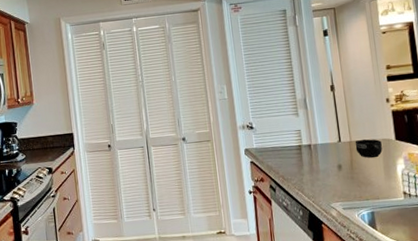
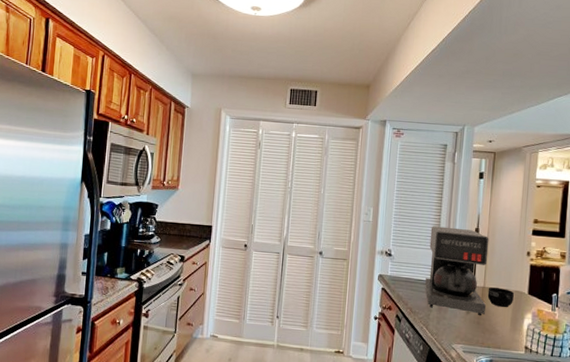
coffee maker: none [286,88,357,171] -> present [425,226,489,316]

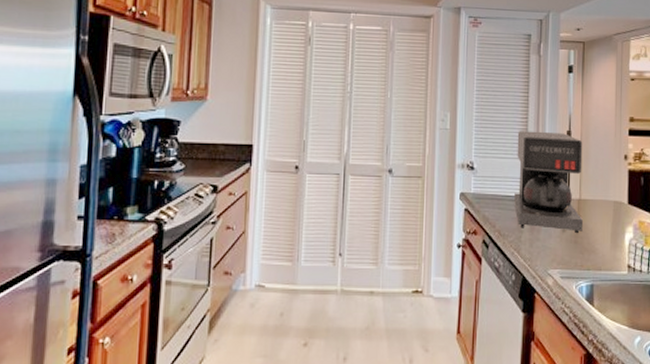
mug: present [487,287,514,308] -> none [584,199,613,222]

